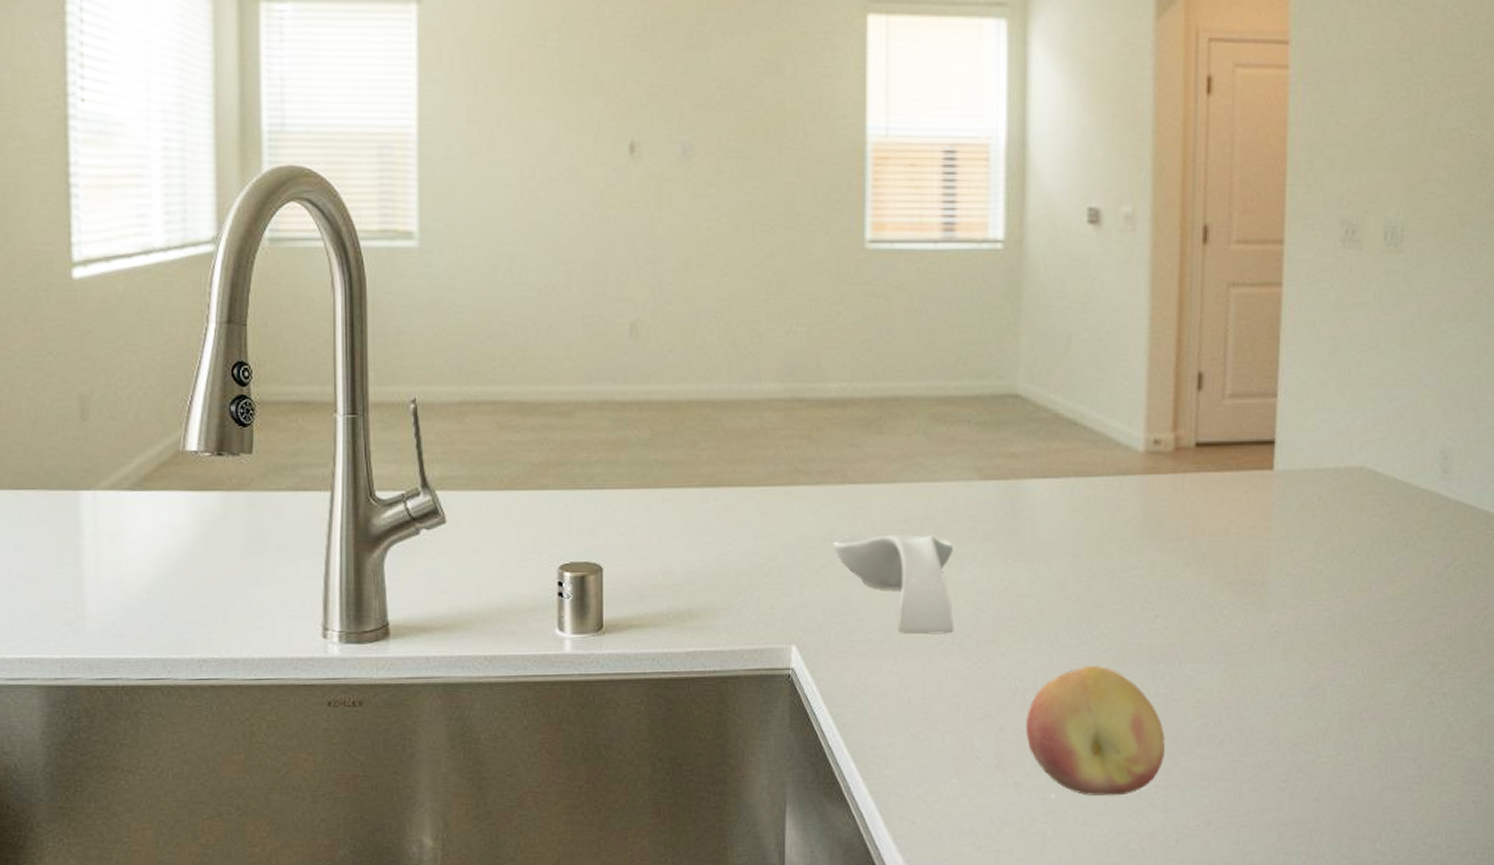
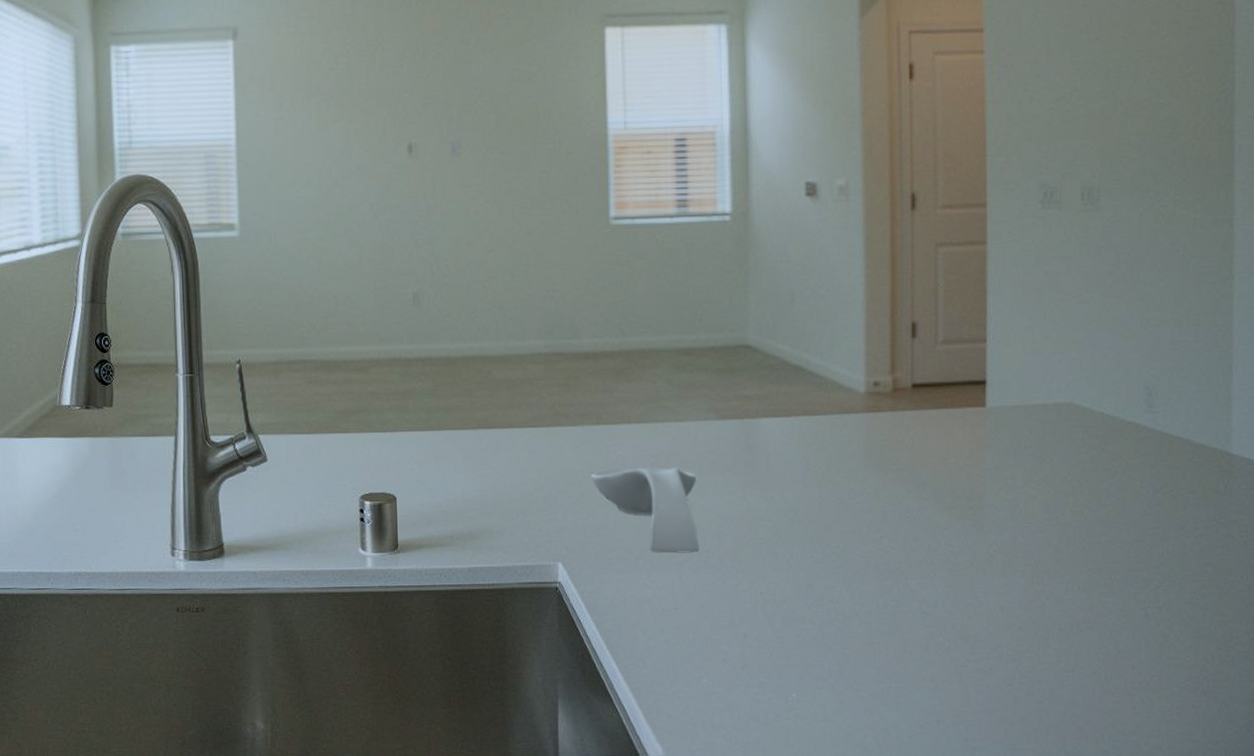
fruit: present [1026,665,1166,796] -> none [767,580,896,696]

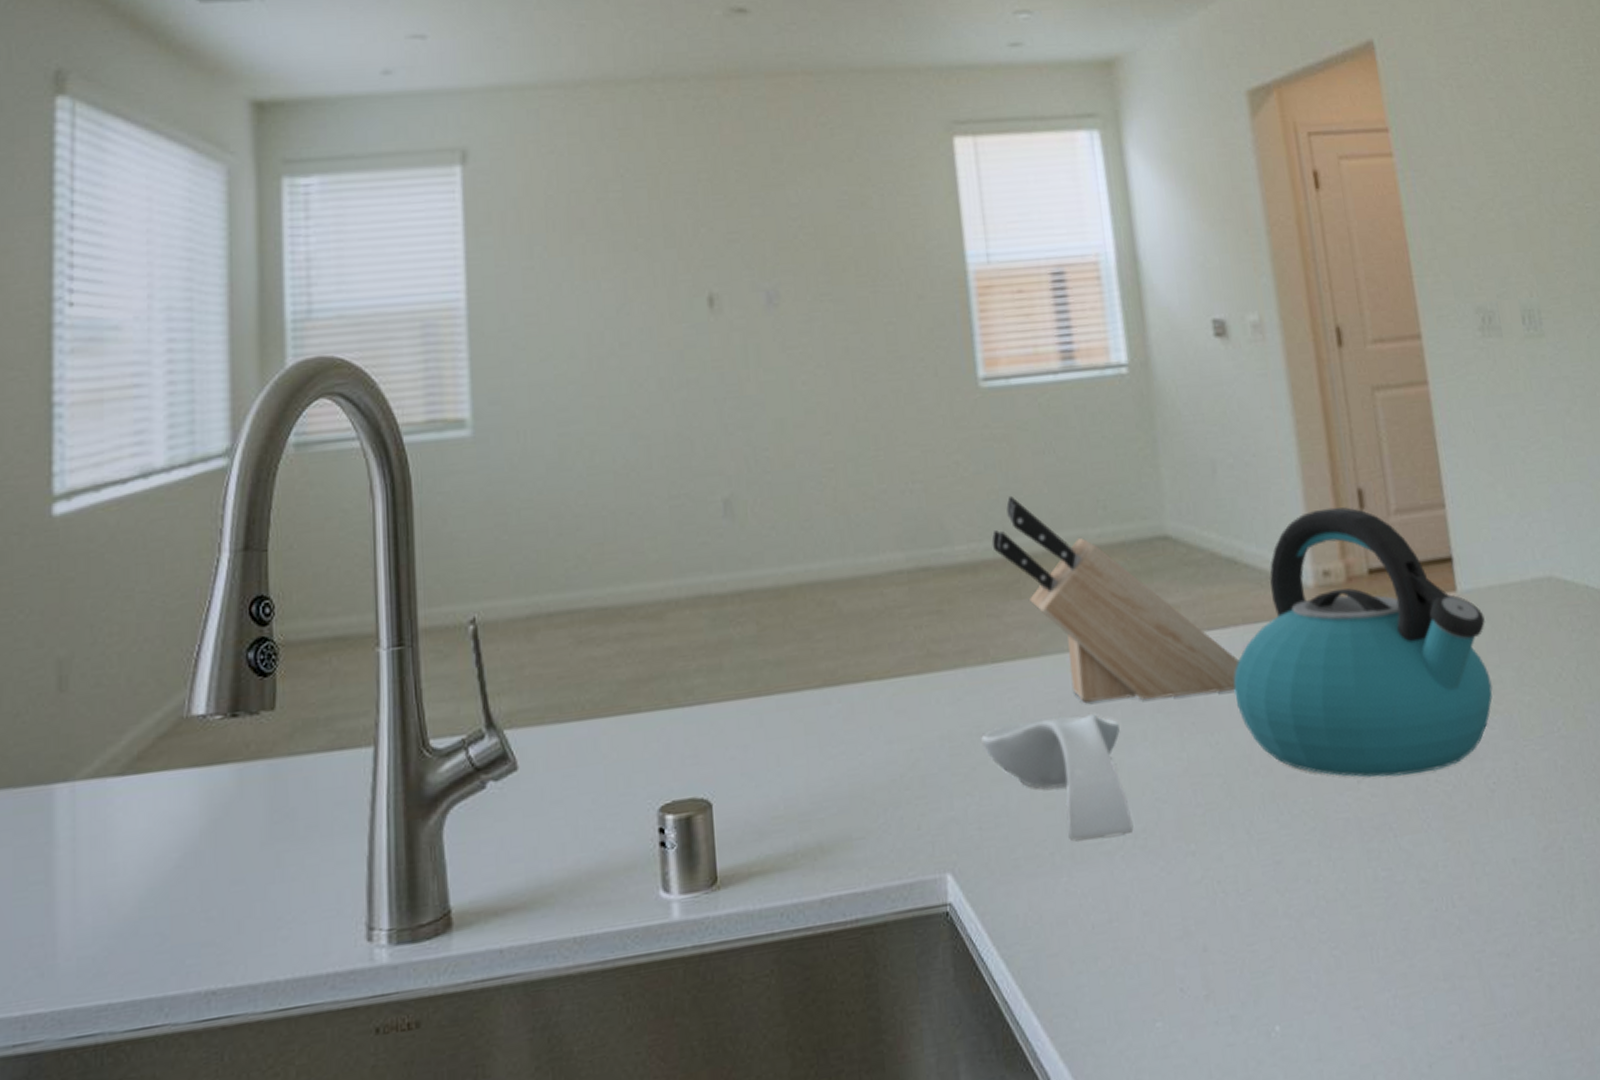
knife block: none [610,306,796,462] -> present [991,495,1240,704]
kettle: none [789,334,1007,537] -> present [1233,507,1493,777]

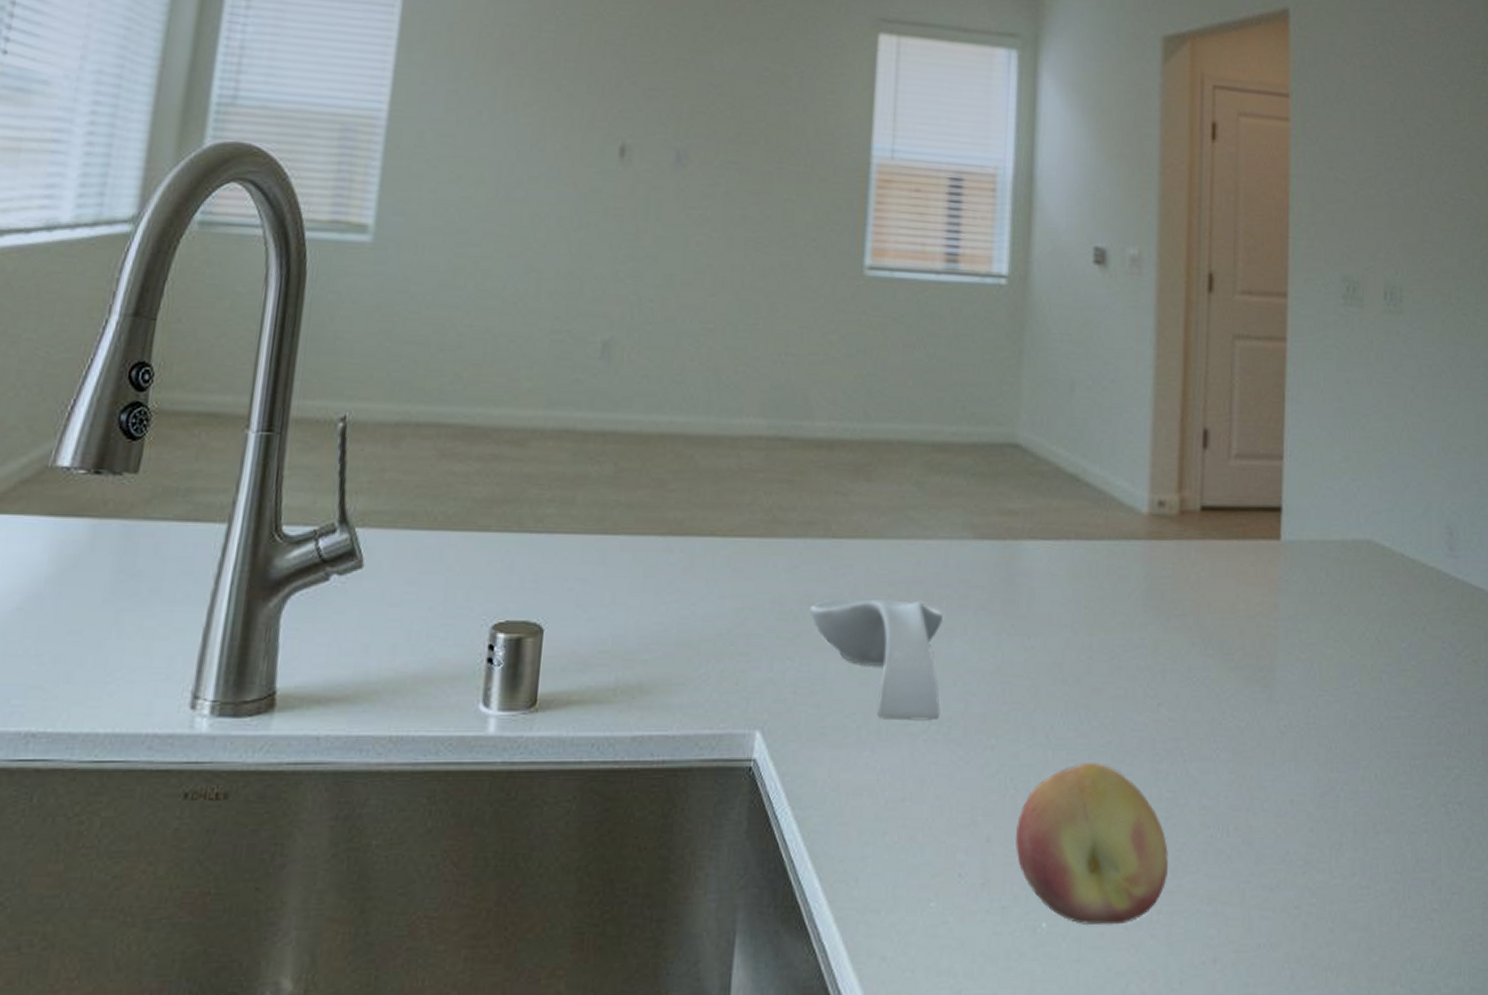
knife block: present [991,495,1240,704] -> none [851,382,1066,599]
fruit: none [1232,851,1398,1022] -> present [1016,762,1169,925]
kettle: present [1233,507,1493,777] -> none [1056,442,1302,706]

